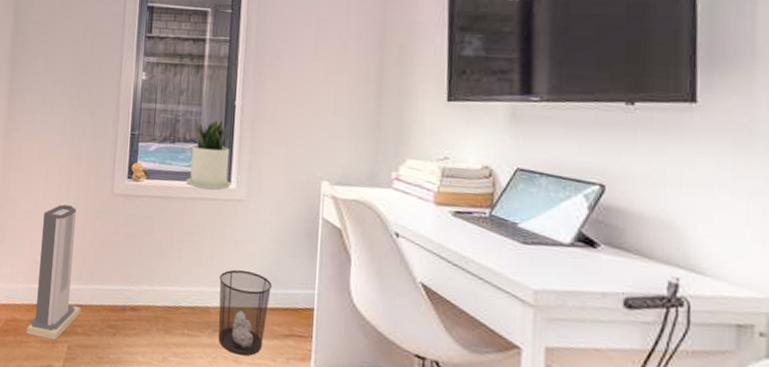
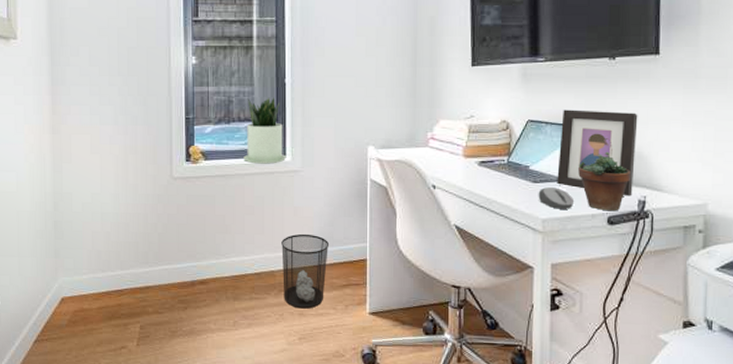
architectural model: present [26,204,81,340] -> none [96,193,150,323]
computer mouse: none [528,251,578,282] -> present [538,187,575,209]
picture frame: none [554,159,667,276] -> present [557,109,638,196]
succulent plant: none [583,199,657,293] -> present [578,138,631,212]

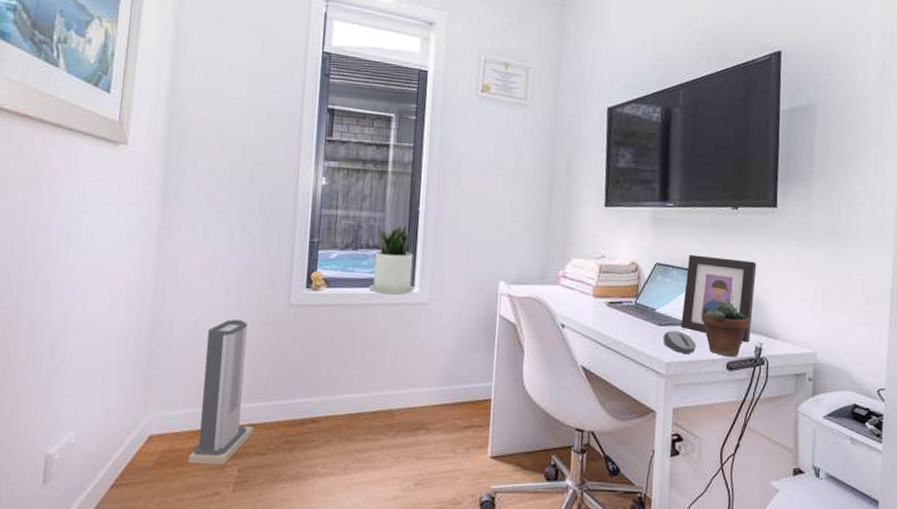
architectural model: none [96,193,150,323] -> present [188,319,254,465]
waste bin: present [281,233,330,309] -> none [401,370,454,452]

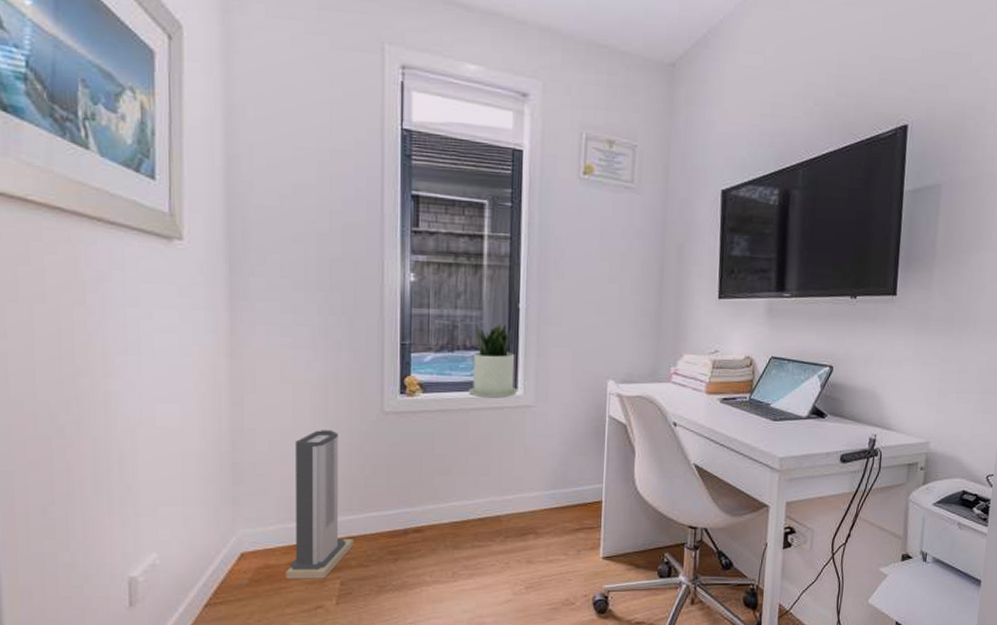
computer mouse: present [663,331,697,354] -> none [777,425,811,448]
picture frame: present [681,254,757,343] -> none [795,347,874,435]
succulent plant: present [701,285,749,357] -> none [816,377,864,450]

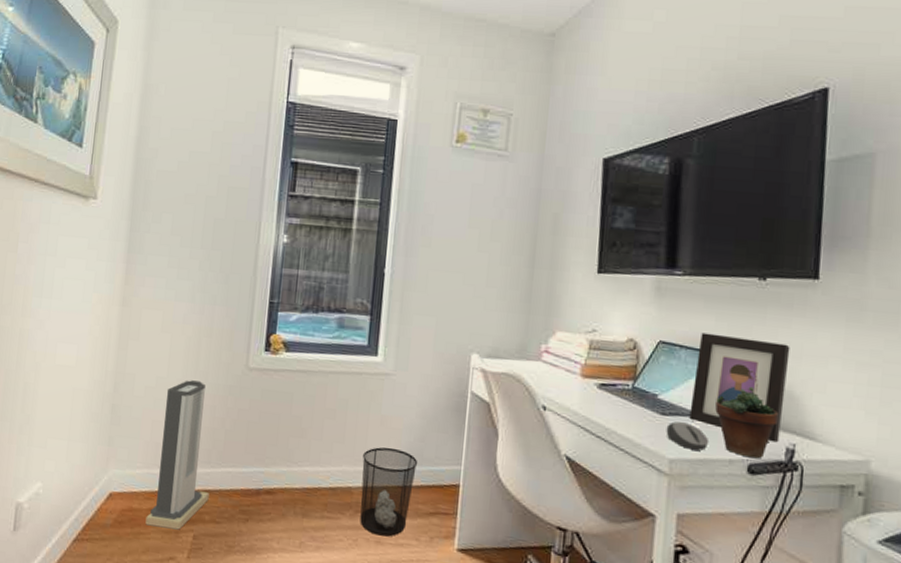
planter: present [468,323,518,398] -> none [329,286,378,364]
waste bin: none [509,474,563,556] -> present [360,447,418,537]
computer mouse: none [777,425,811,448] -> present [666,421,710,451]
picture frame: none [795,347,874,435] -> present [689,332,790,443]
succulent plant: none [816,377,864,450] -> present [715,371,778,459]

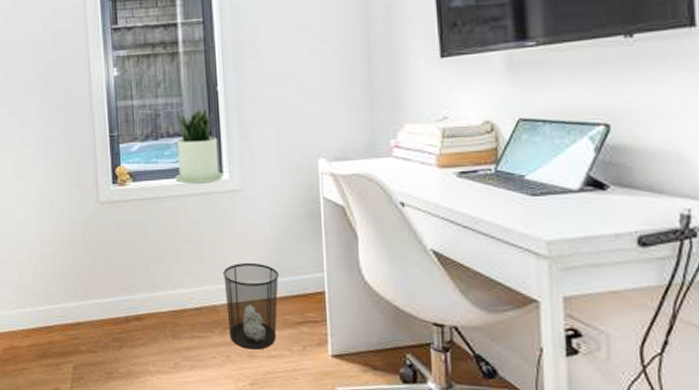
architectural model: present [145,380,209,530] -> none [27,221,82,363]
planter: none [329,286,378,364] -> present [175,108,224,184]
computer mouse: present [666,421,710,451] -> none [539,201,590,228]
picture frame: present [689,332,790,443] -> none [563,102,672,210]
succulent plant: present [715,371,778,459] -> none [592,137,666,230]

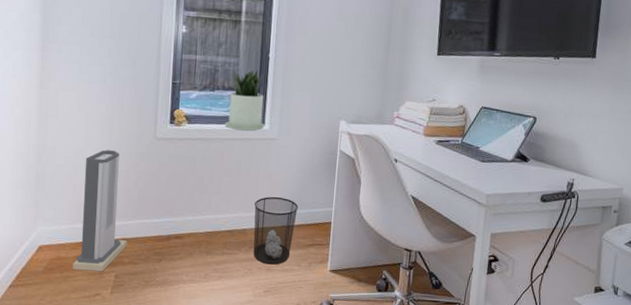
architectural model: none [27,221,82,363] -> present [73,150,127,272]

